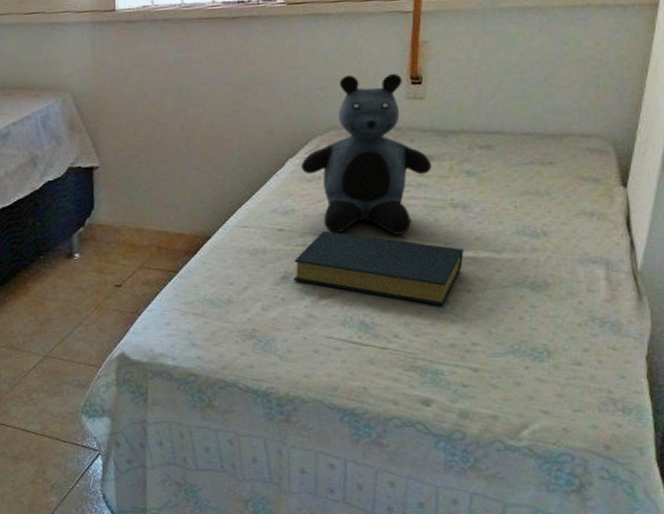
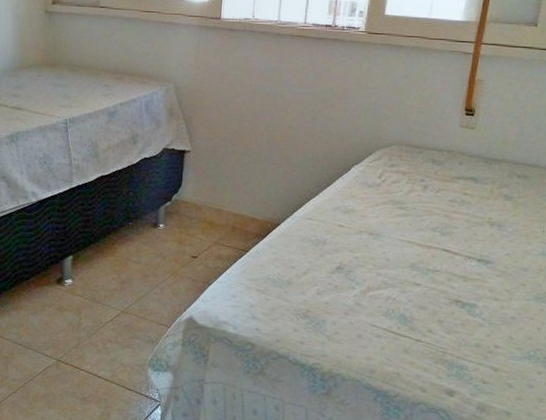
hardback book: present [293,230,463,306] -> none [347,231,495,310]
teddy bear: present [300,73,432,235] -> none [364,100,476,243]

